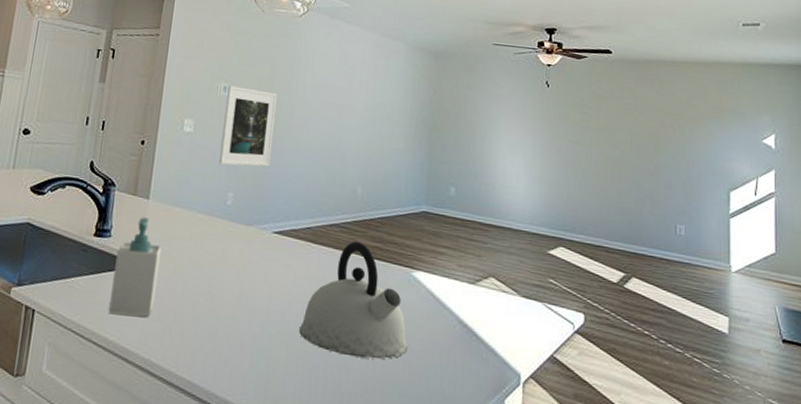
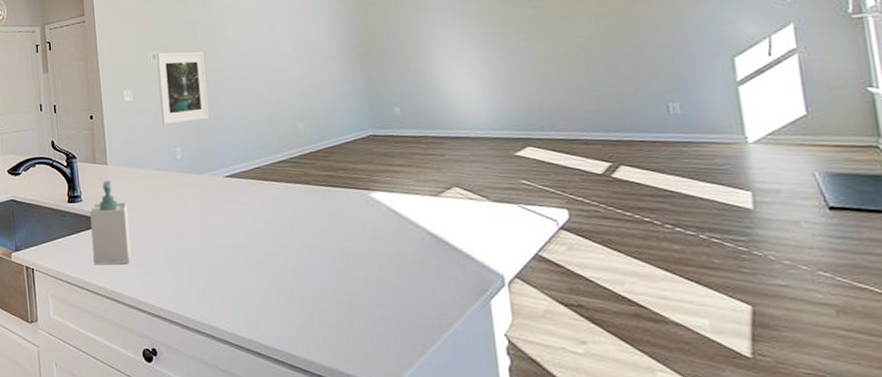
kettle: present [299,241,408,360] -> none [267,173,378,277]

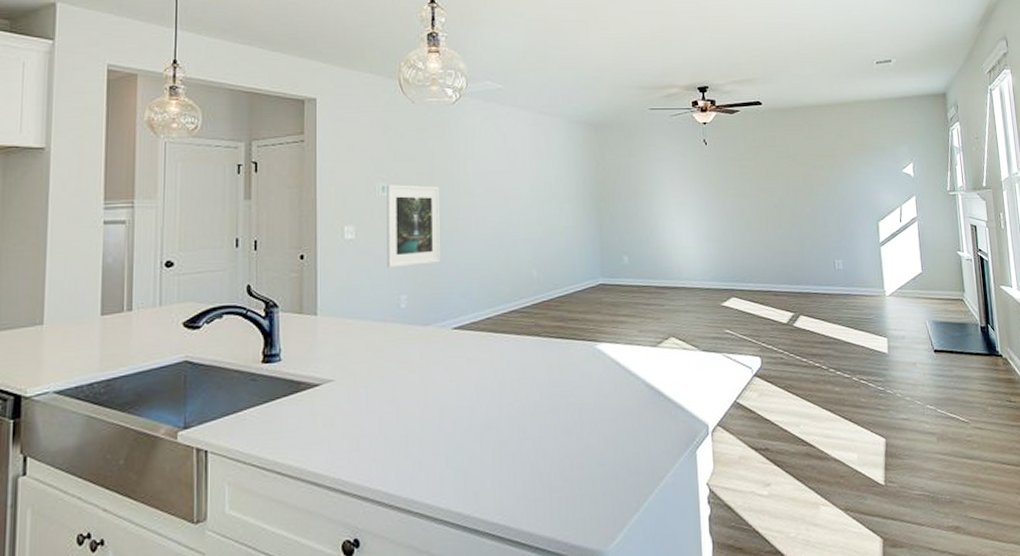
soap bottle: present [90,180,131,264] -> none [290,334,338,439]

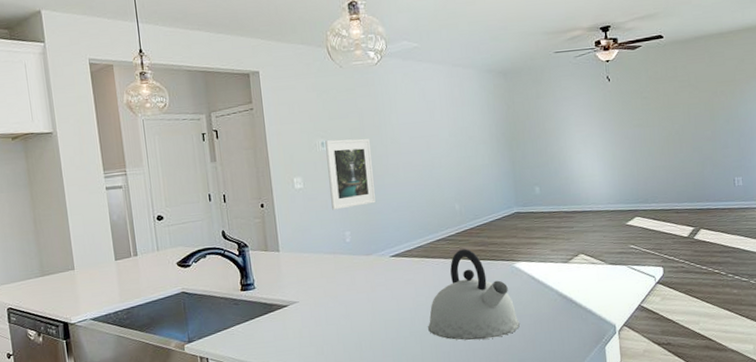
kettle: none [491,324,600,438] -> present [428,249,520,341]

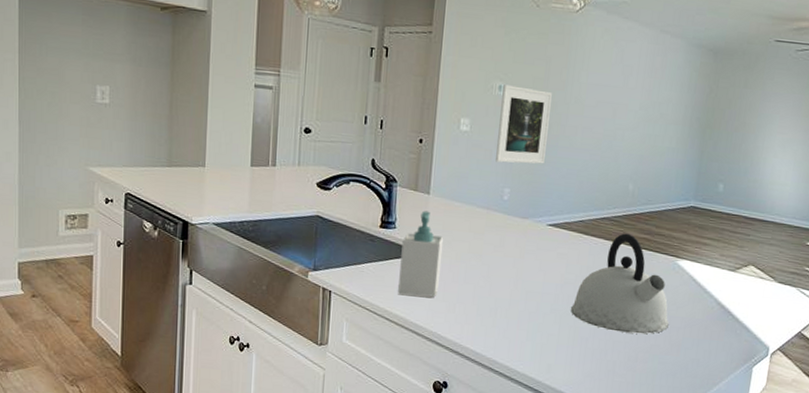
soap bottle: none [263,267,304,348] -> present [398,210,444,298]

